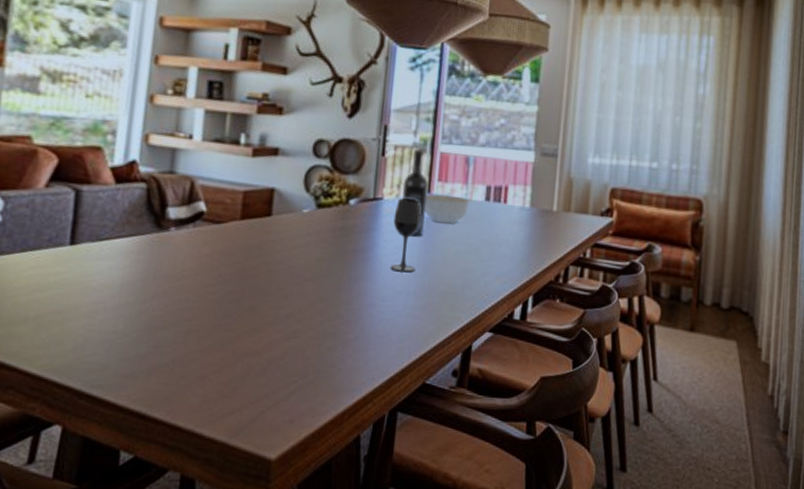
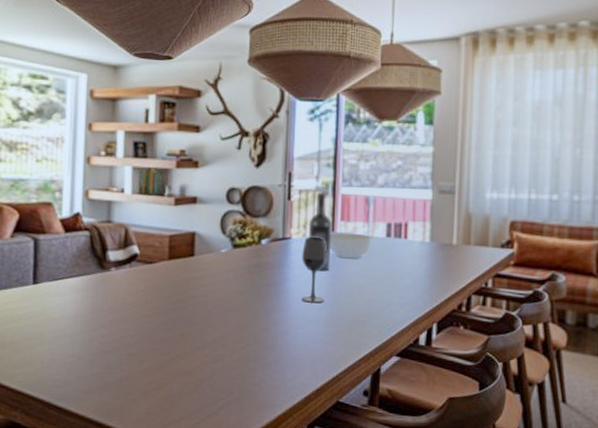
books: none [209,113,247,144] -> present [138,169,168,195]

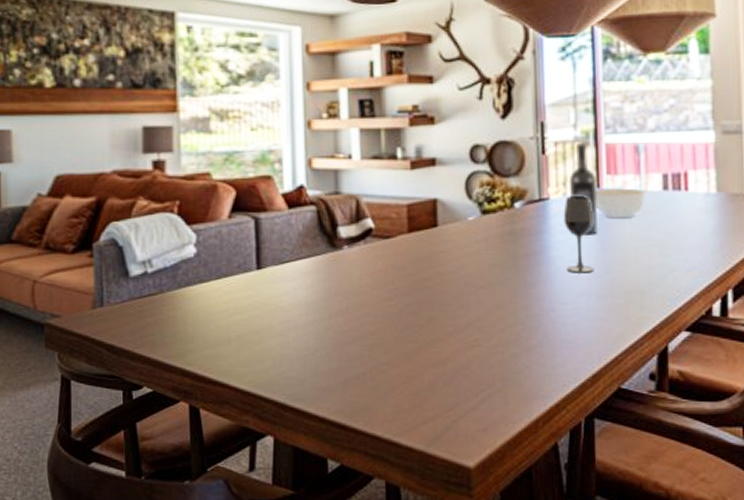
books: present [138,169,168,195] -> none [368,129,401,158]

